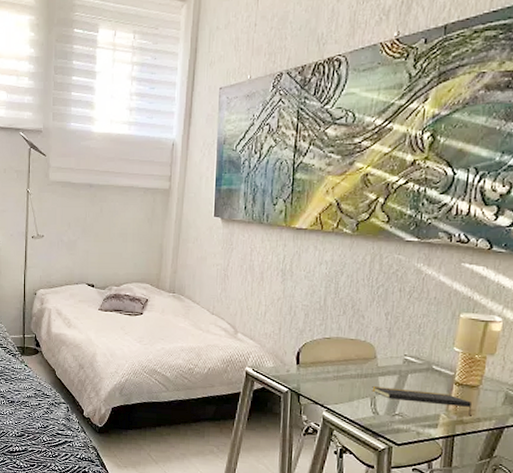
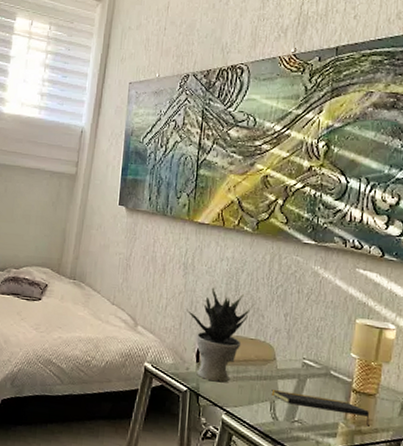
potted plant: none [286,292,351,382] -> present [187,287,251,383]

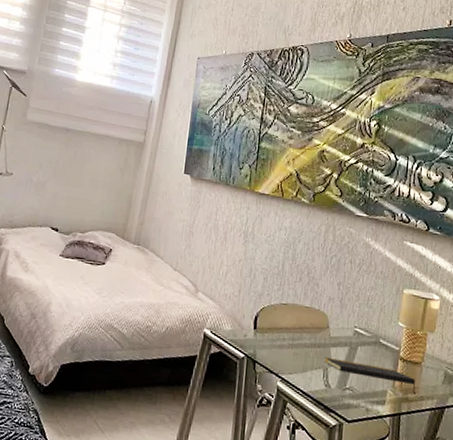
potted plant: present [187,287,251,383] -> none [246,256,307,350]

